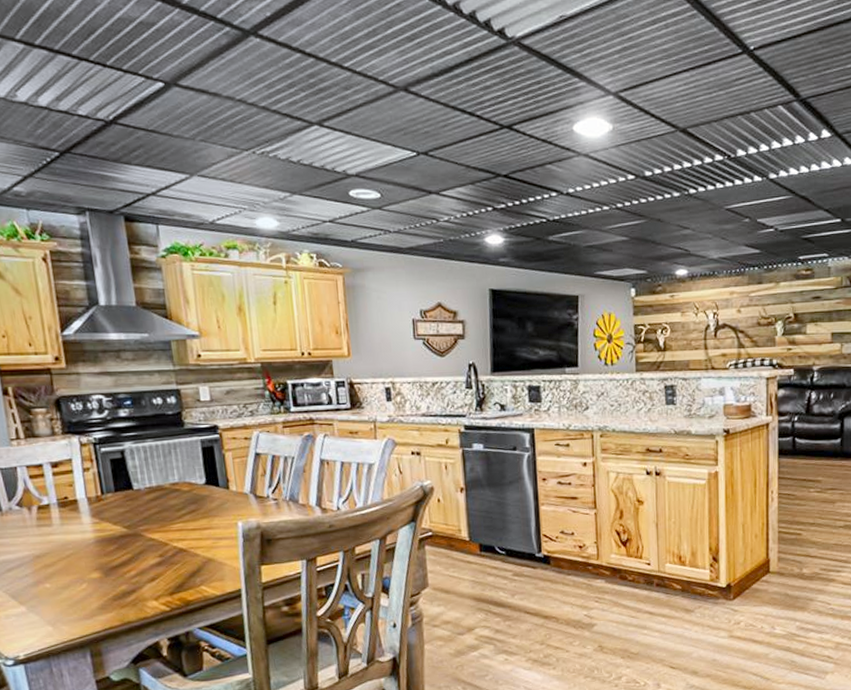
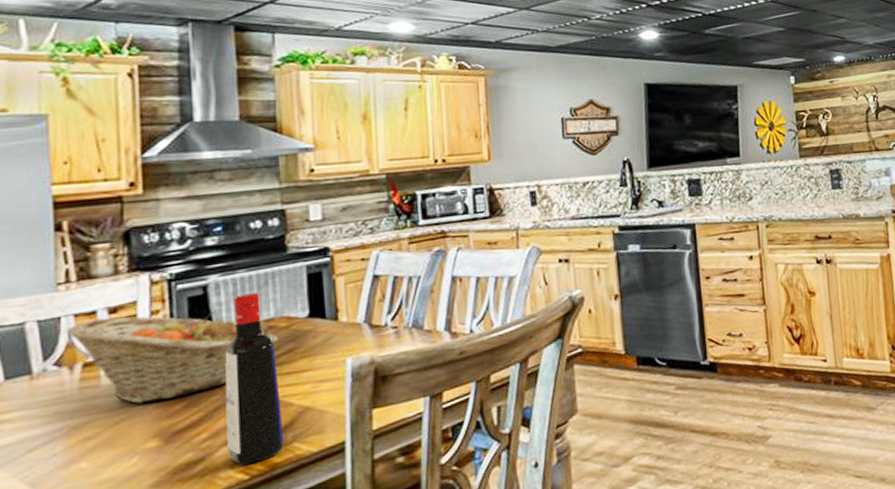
fruit basket: none [23,470,183,542] -> present [68,311,279,404]
liquor bottle: none [142,460,194,599] -> present [224,293,285,465]

